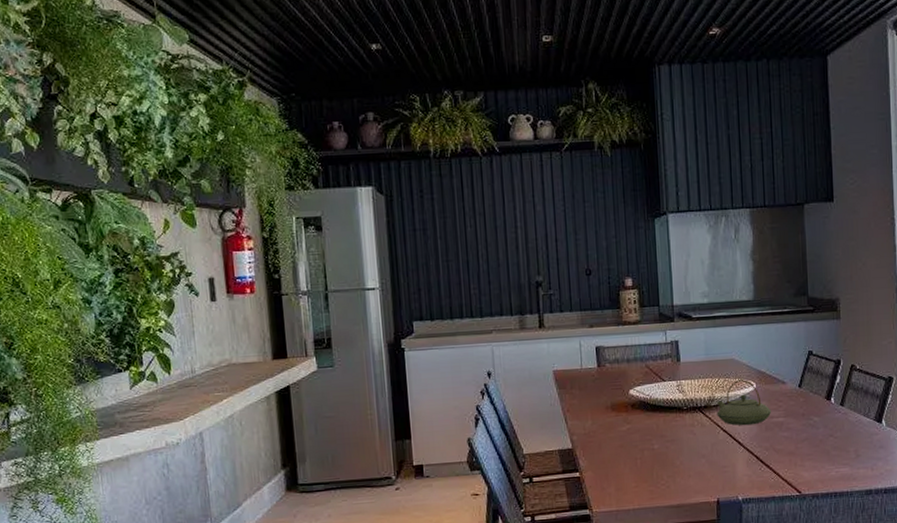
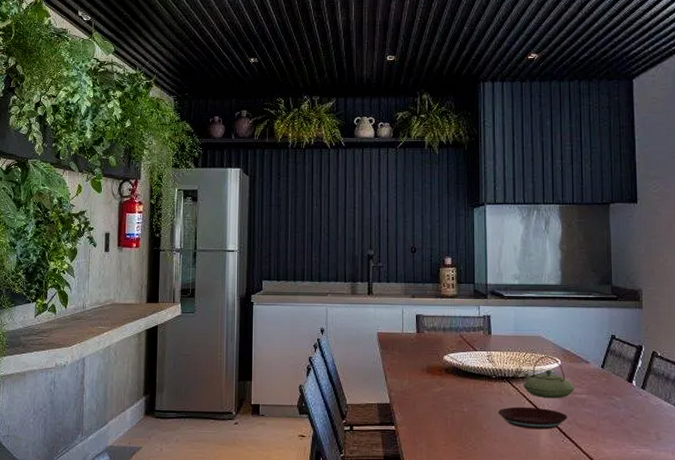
plate: none [690,436,765,460] -> present [497,406,568,430]

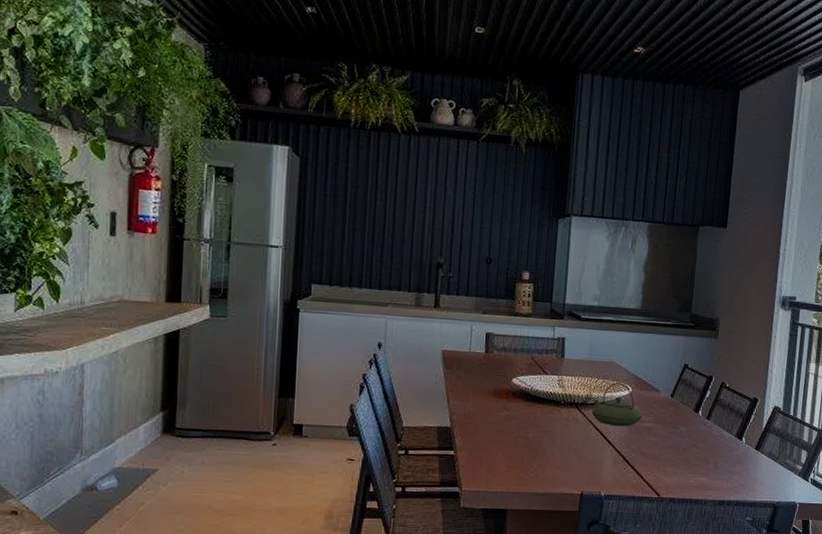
plate: present [497,406,568,430] -> none [563,433,632,457]

